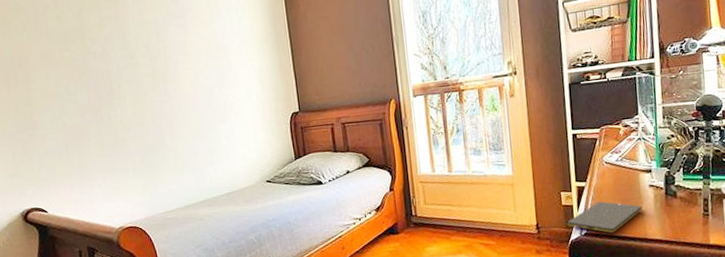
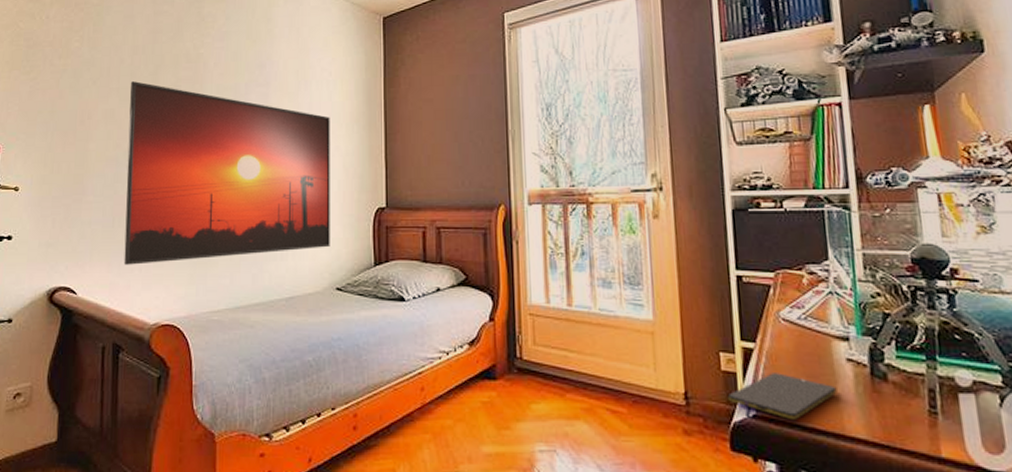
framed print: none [58,23,257,184] -> present [123,81,330,265]

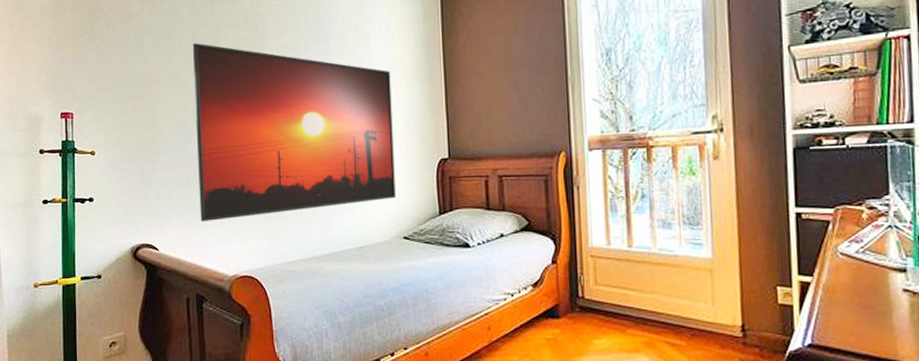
smartphone: present [727,373,837,419] -> none [783,304,892,347]

